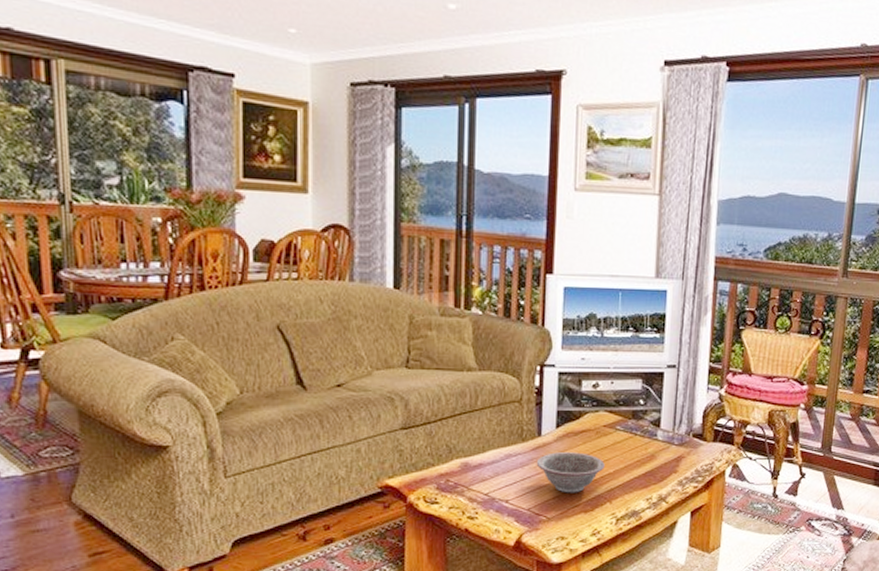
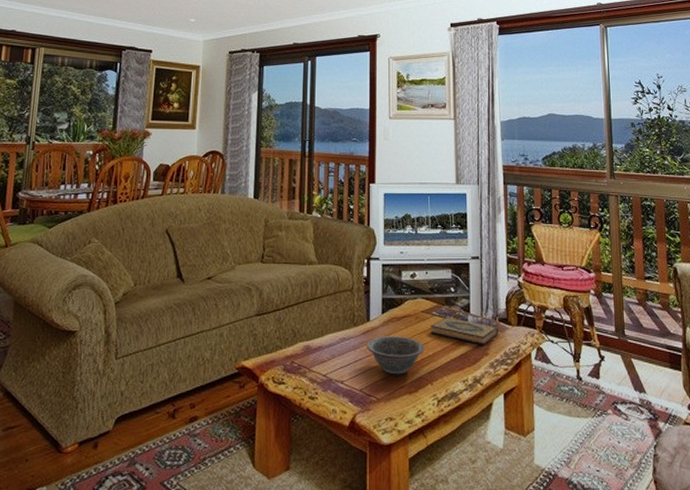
hardback book: none [613,433,691,462] -> present [431,318,498,345]

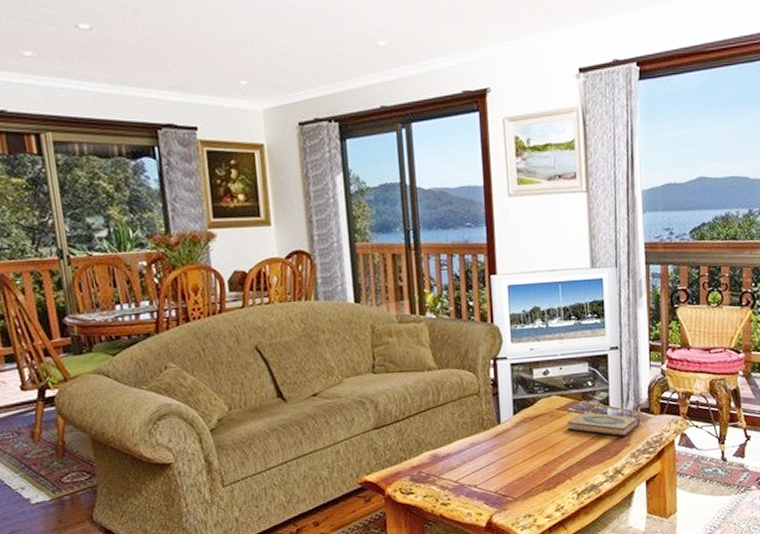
decorative bowl: present [366,336,425,375] -> none [498,435,562,474]

